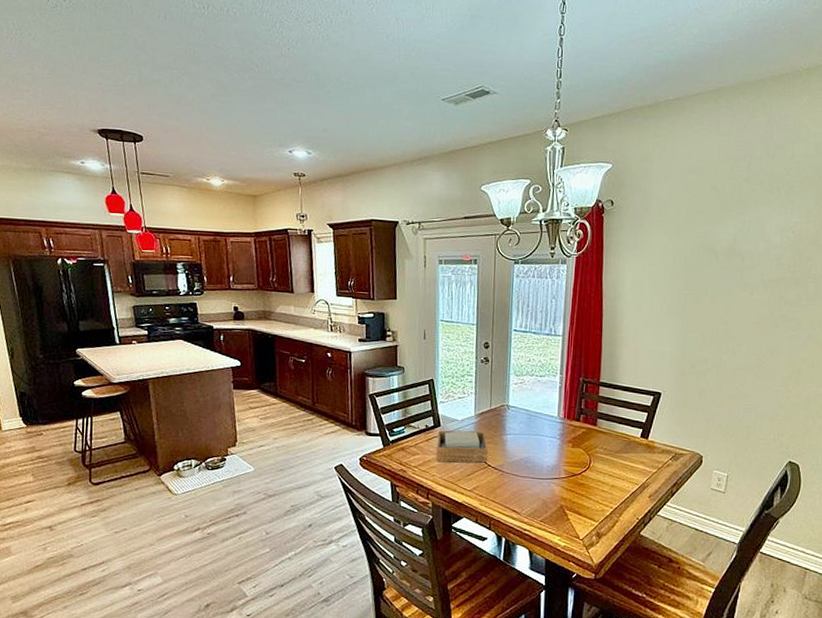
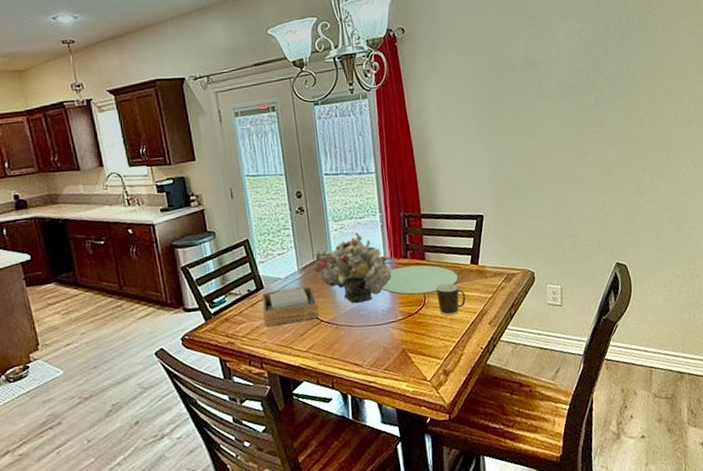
flower arrangement: none [489,390,562,456] -> present [314,233,392,304]
placemat: none [551,428,626,458] -> present [382,265,458,295]
mug: none [602,452,630,483] -> present [436,284,466,316]

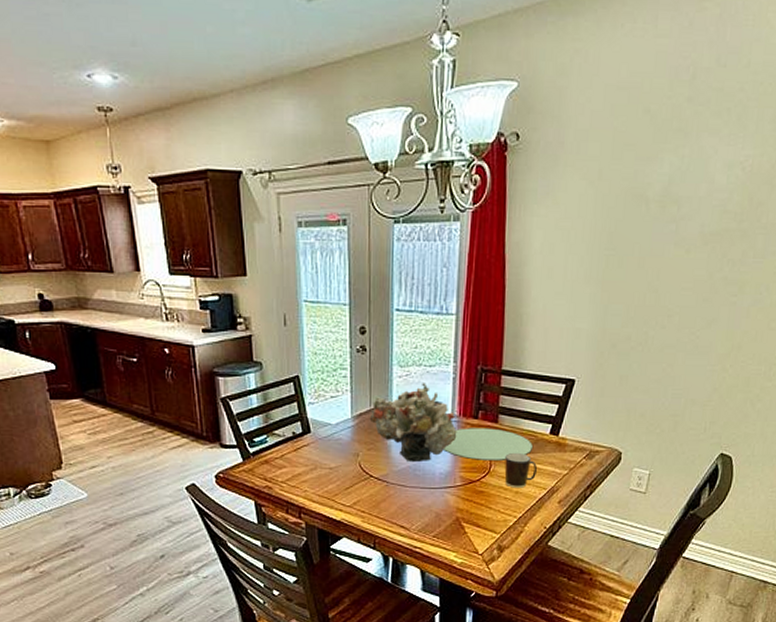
napkin holder: present [261,286,319,327] -> none [307,437,369,475]

